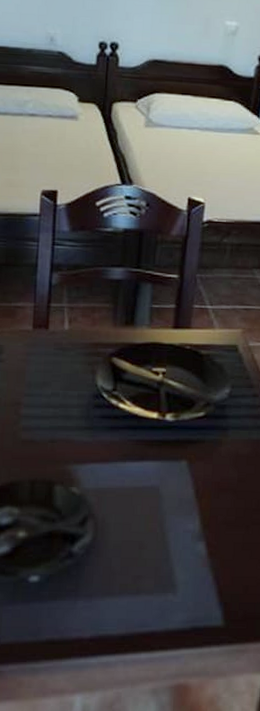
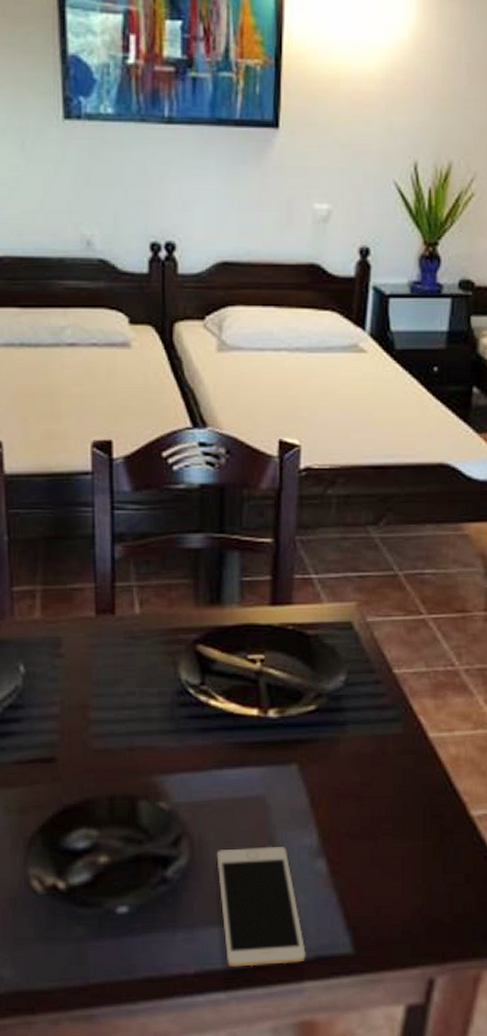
cell phone: none [115,529,185,634] -> present [216,846,306,967]

